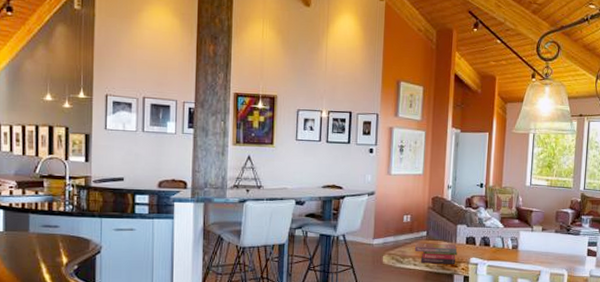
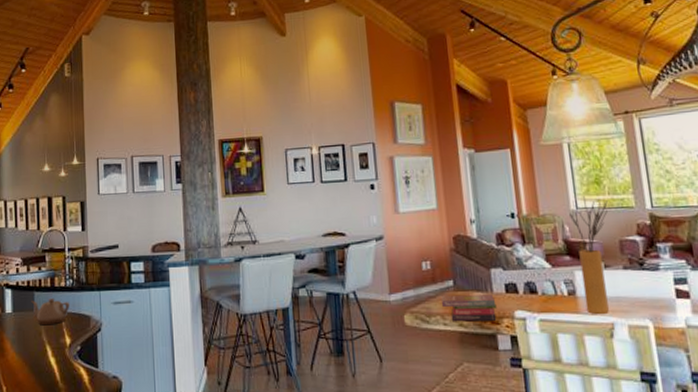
teapot: none [25,221,68,246] -> present [31,299,70,326]
vase: none [523,176,554,265] -> present [569,196,609,315]

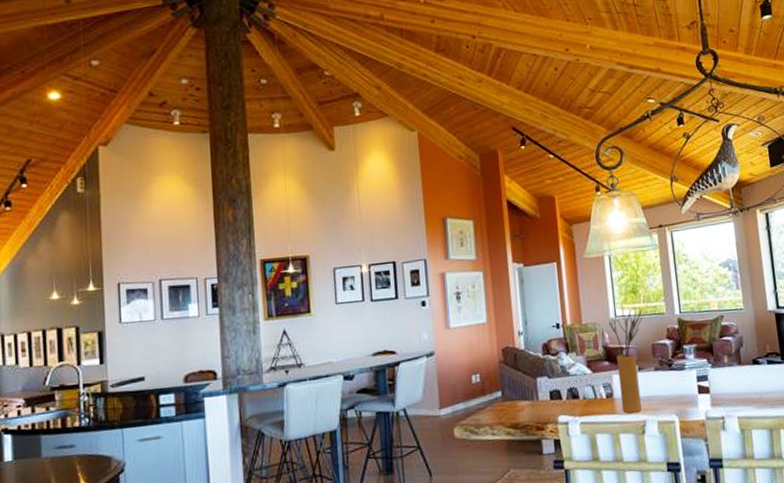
teapot: present [31,299,70,326] -> none [37,441,85,472]
books: present [440,294,497,322] -> none [489,402,542,431]

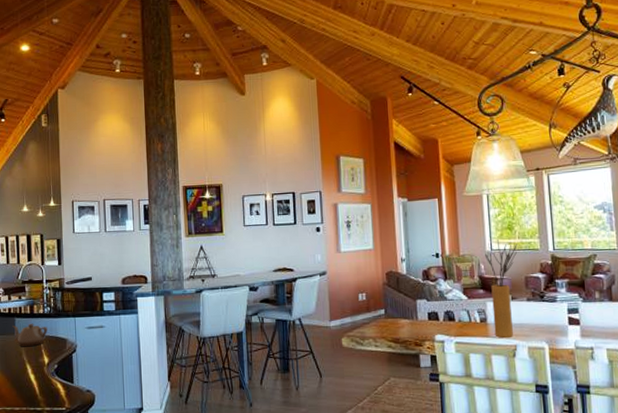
teapot: none [37,441,85,472] -> present [12,324,47,347]

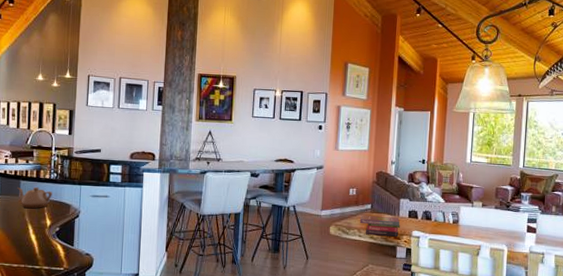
books: none [373,321,420,344] -> present [359,215,400,237]
vase: present [485,240,517,339] -> none [464,153,493,239]

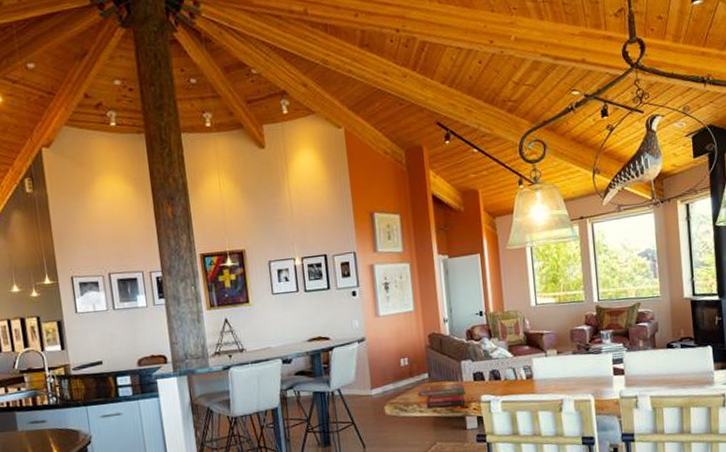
teapot: present [17,187,52,209] -> none [13,417,56,444]

